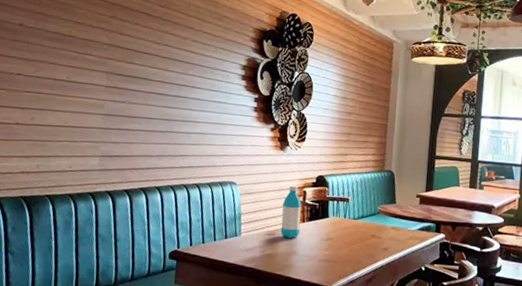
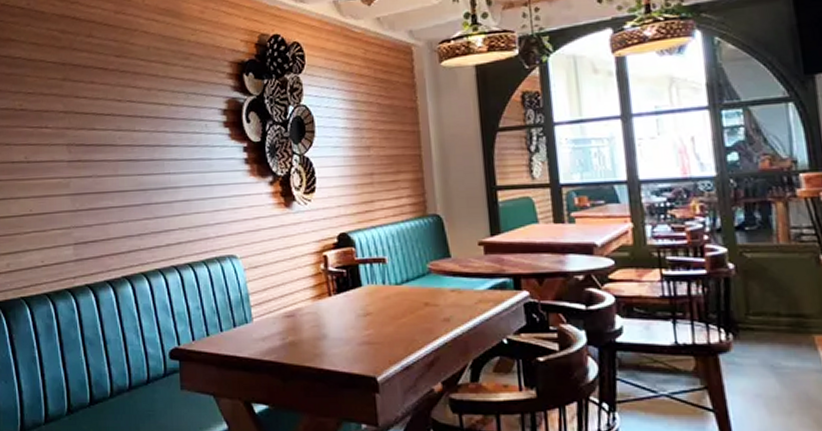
water bottle: present [280,185,302,238] -> none [298,250,328,318]

